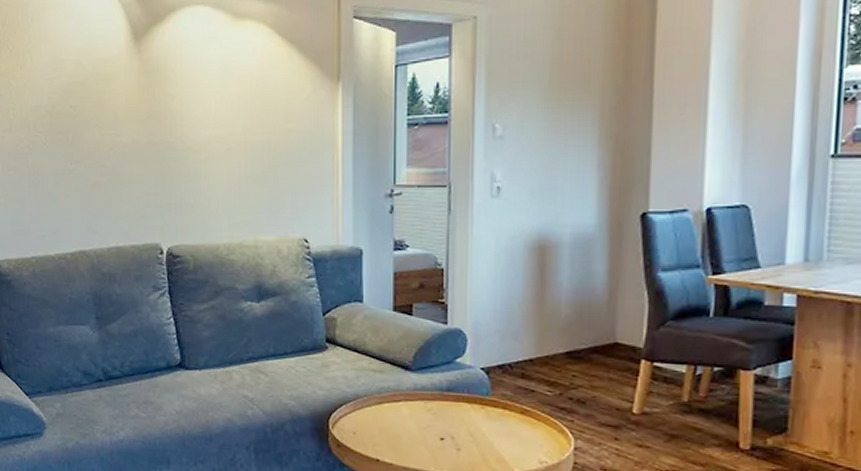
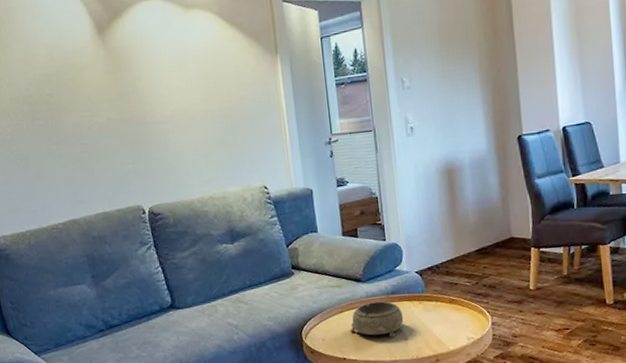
decorative bowl: none [388,397,459,444] -> present [350,301,404,337]

